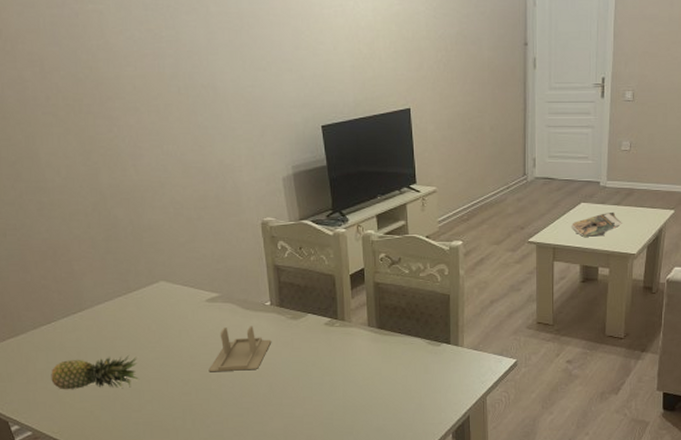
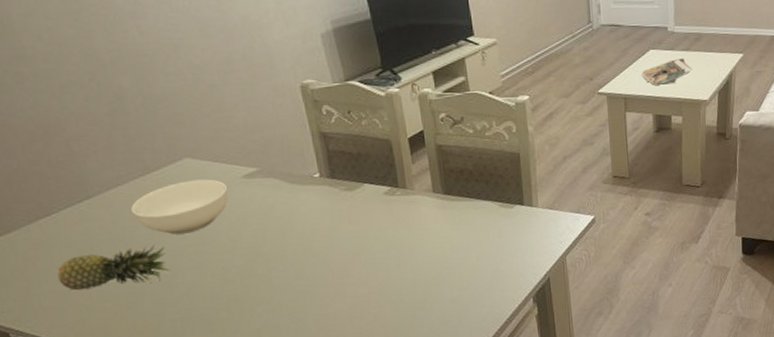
bowl: none [114,301,193,348] -> present [131,179,228,235]
napkin holder: present [208,326,272,372] -> none [253,201,326,256]

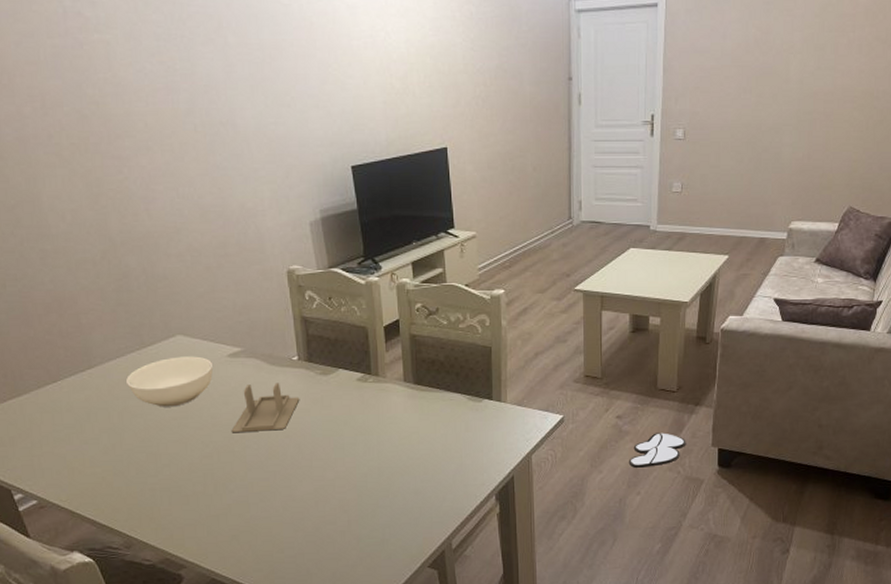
fruit: present [57,245,170,291] -> none [57,416,155,455]
napkin holder: none [253,201,326,256] -> present [231,382,300,433]
magazine: present [641,58,692,85] -> none [619,257,674,284]
slippers: none [659,226,712,261] -> present [628,433,686,468]

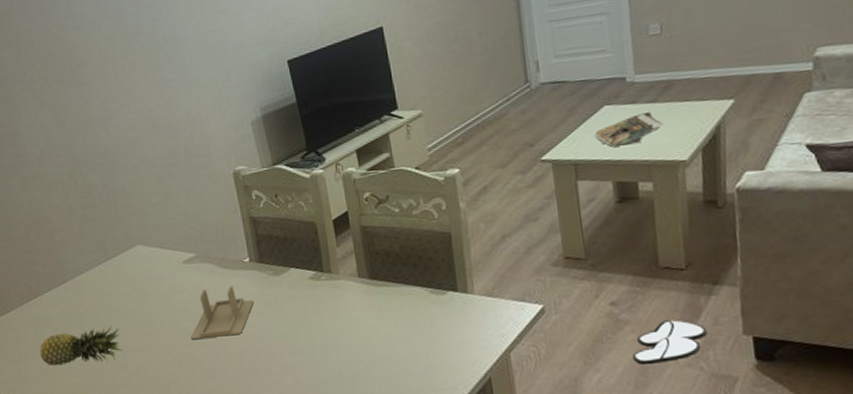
fruit: none [57,416,155,455] -> present [40,326,122,366]
bowl: present [126,356,214,407] -> none [95,264,171,317]
magazine: none [619,257,674,284] -> present [594,111,663,147]

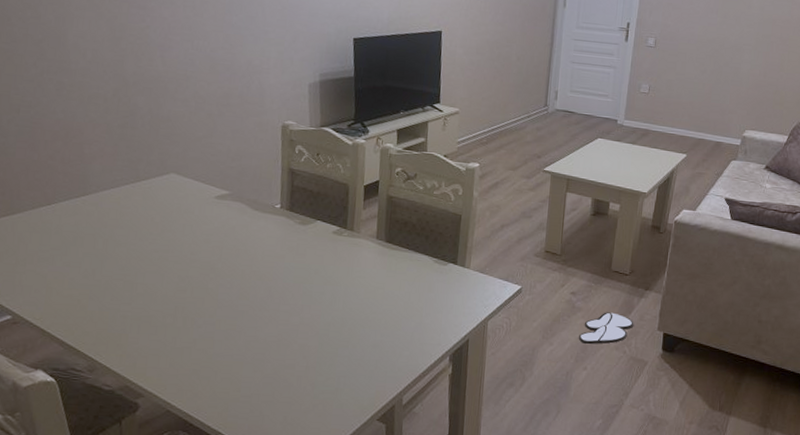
fruit: present [40,326,122,366] -> none [41,244,136,279]
napkin holder: present [191,286,254,340] -> none [208,226,277,273]
magazine: present [594,111,663,147] -> none [586,150,636,173]

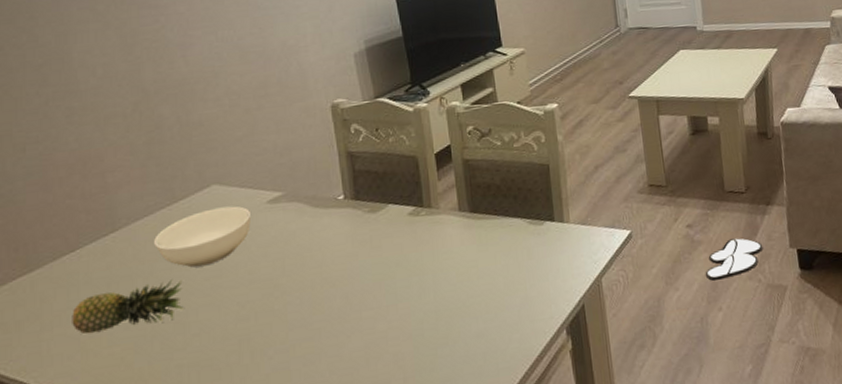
fruit: none [41,244,136,279] -> present [72,280,184,334]
bowl: none [116,193,201,240] -> present [154,206,252,268]

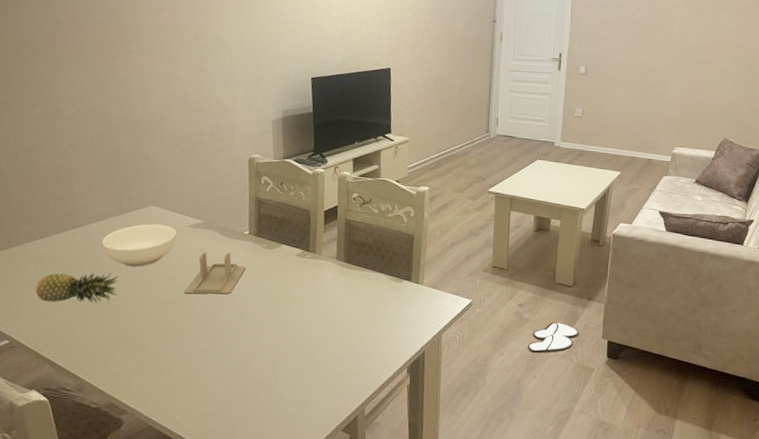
napkin holder: none [270,226,347,289] -> present [184,252,246,294]

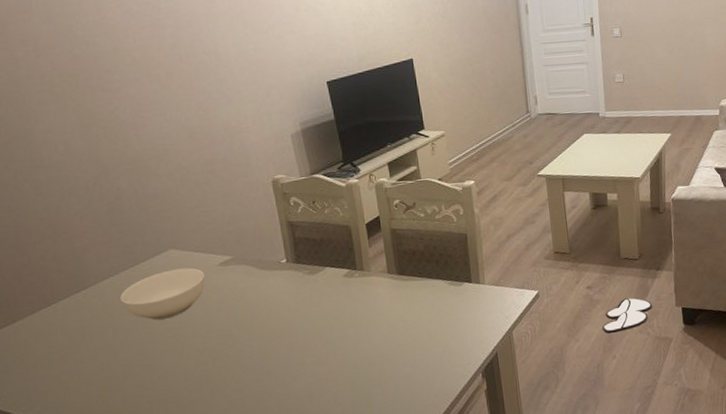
fruit: present [36,273,120,304] -> none [52,330,150,375]
napkin holder: present [184,252,246,294] -> none [225,285,290,339]

